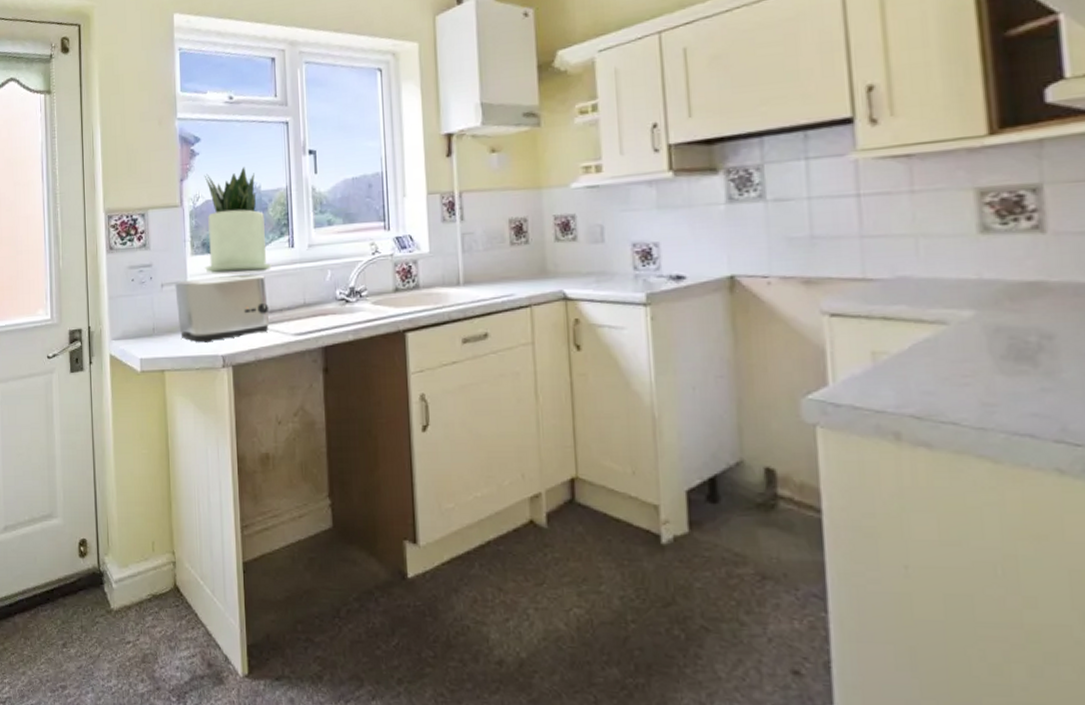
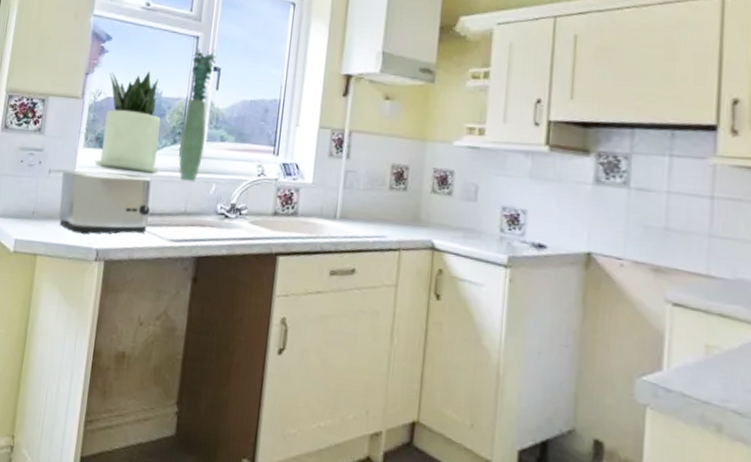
vase: none [285,132,313,273] -> present [178,47,216,183]

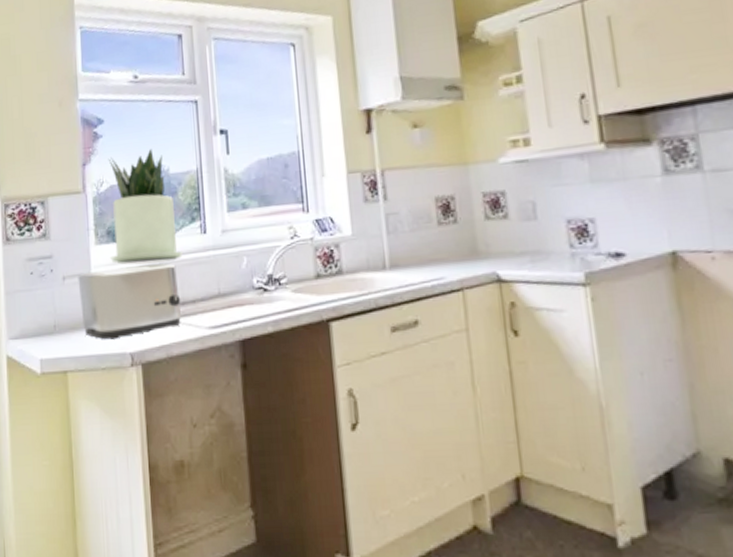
vase: present [178,47,216,183] -> none [195,111,227,261]

